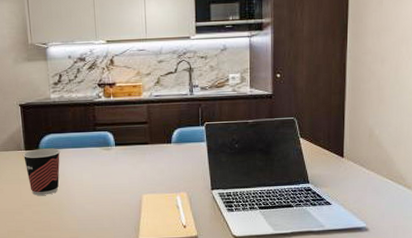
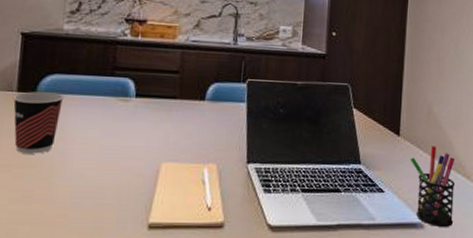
pen holder: none [353,163,397,229] -> present [410,146,456,227]

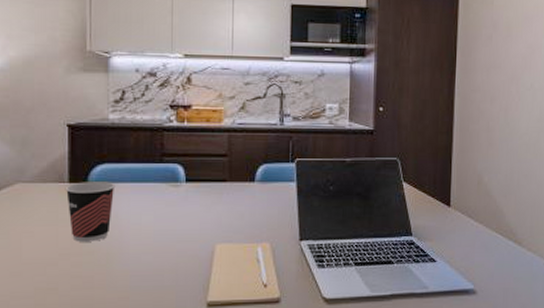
pen holder: present [410,146,456,227] -> none [461,215,507,292]

